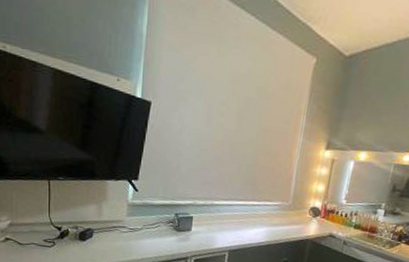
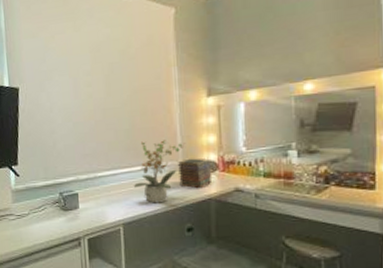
potted plant: none [245,179,298,237] -> present [134,140,186,203]
book stack: none [285,202,316,230] -> present [178,158,213,189]

